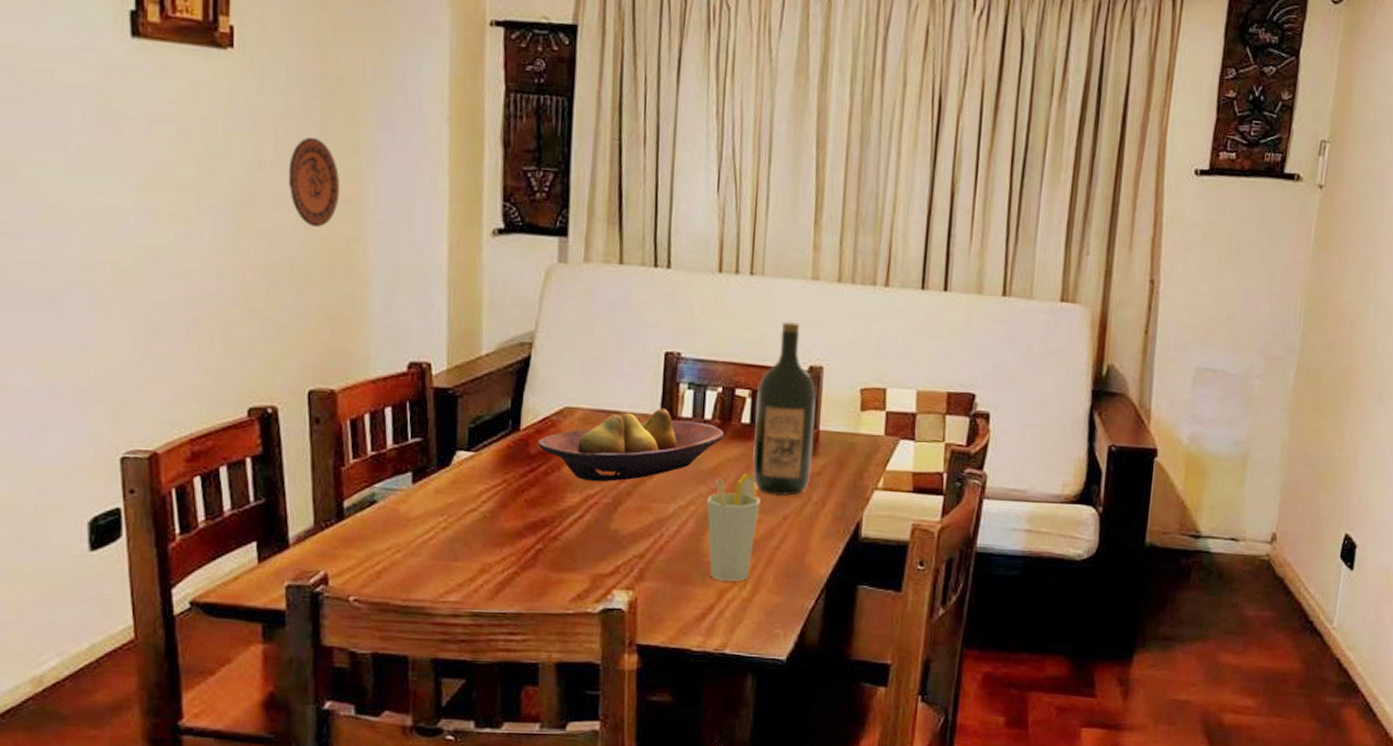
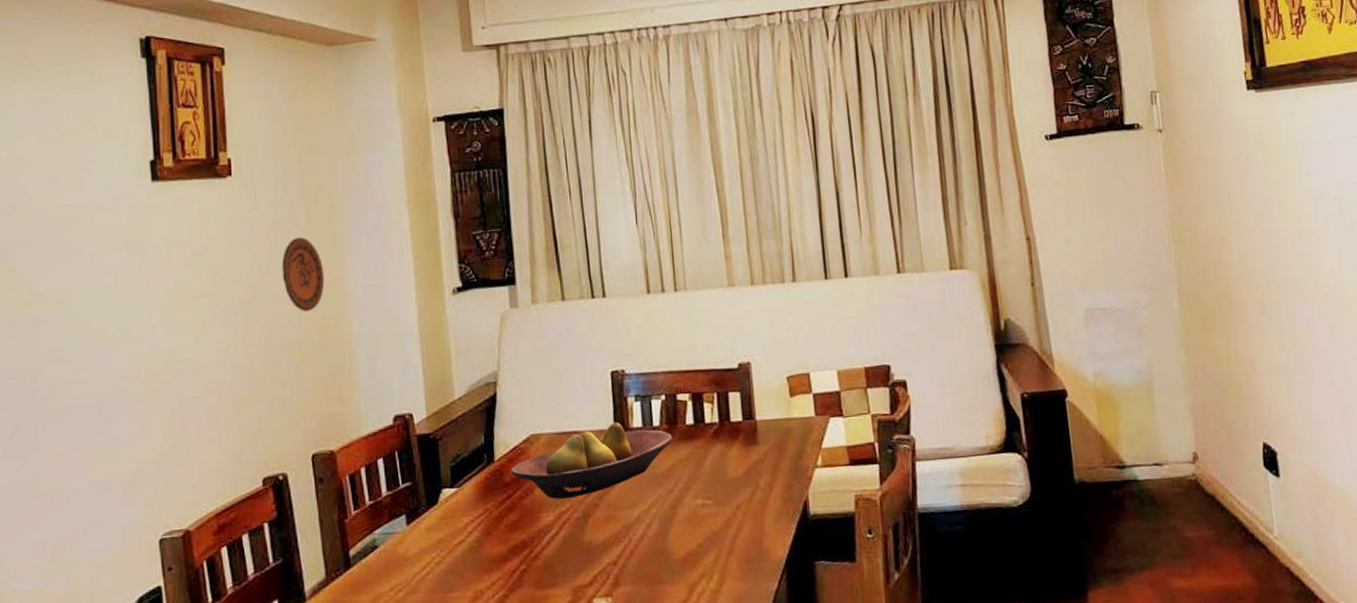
cup: present [707,473,760,581] -> none [666,470,714,576]
wine bottle: present [753,321,816,497] -> none [696,326,755,488]

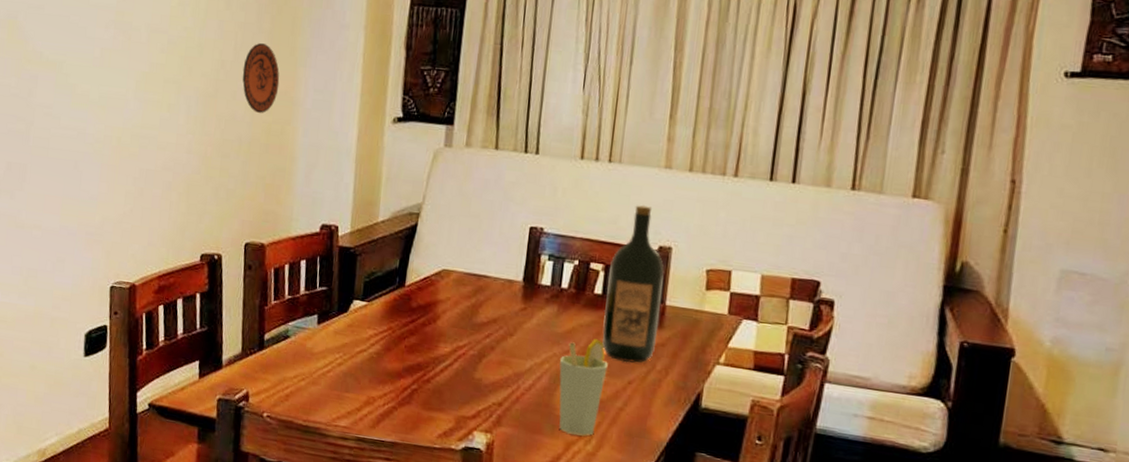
fruit bowl: present [511,422,674,499] -> none [418,275,579,337]
cup: none [666,470,714,576] -> present [559,339,608,436]
wine bottle: none [696,326,755,488] -> present [602,204,665,363]

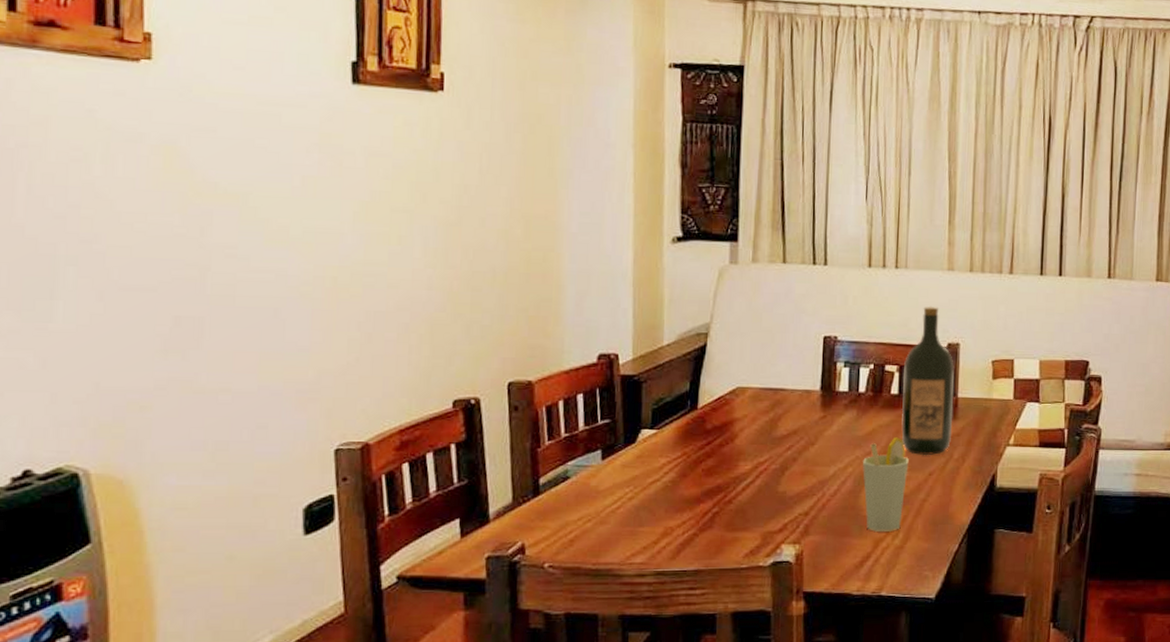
decorative plate: present [242,43,280,113] -> none [491,165,538,240]

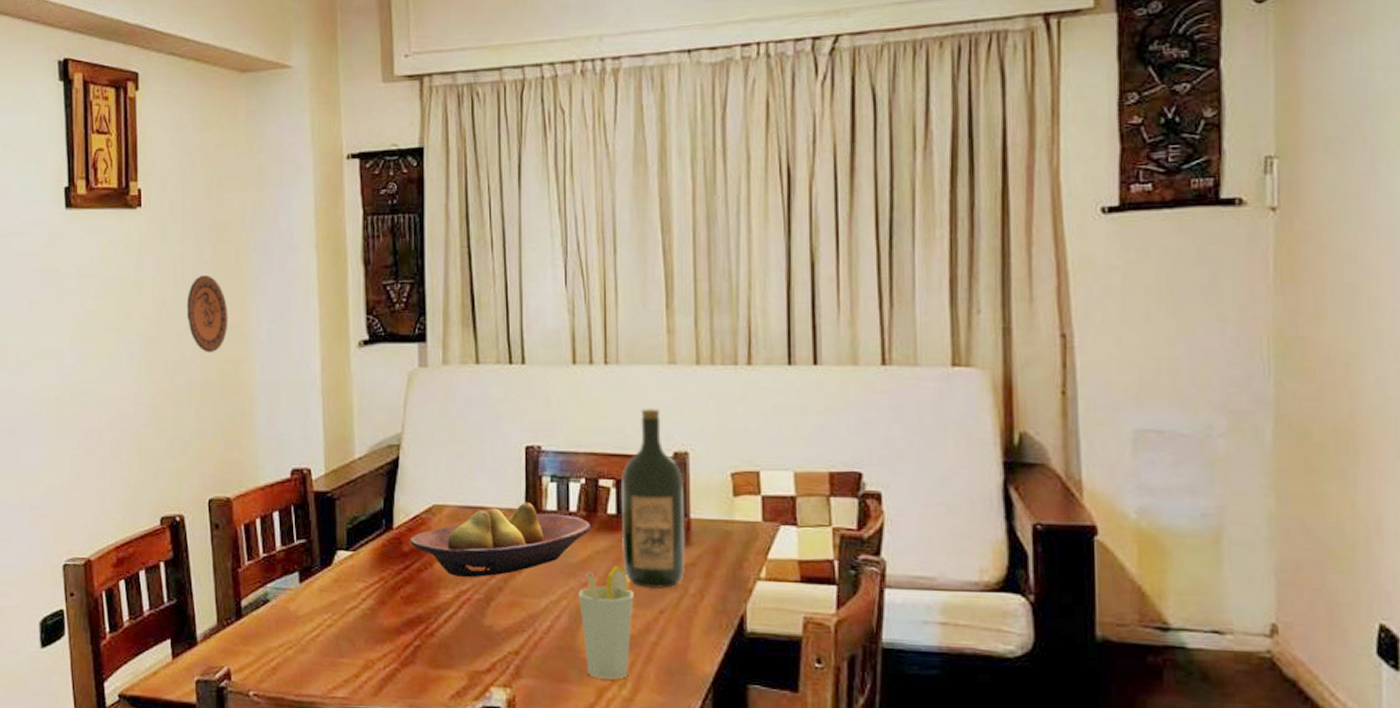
decorative plate: none [491,165,538,240] -> present [186,276,228,352]
fruit bowl: none [713,385,877,450] -> present [410,503,592,577]

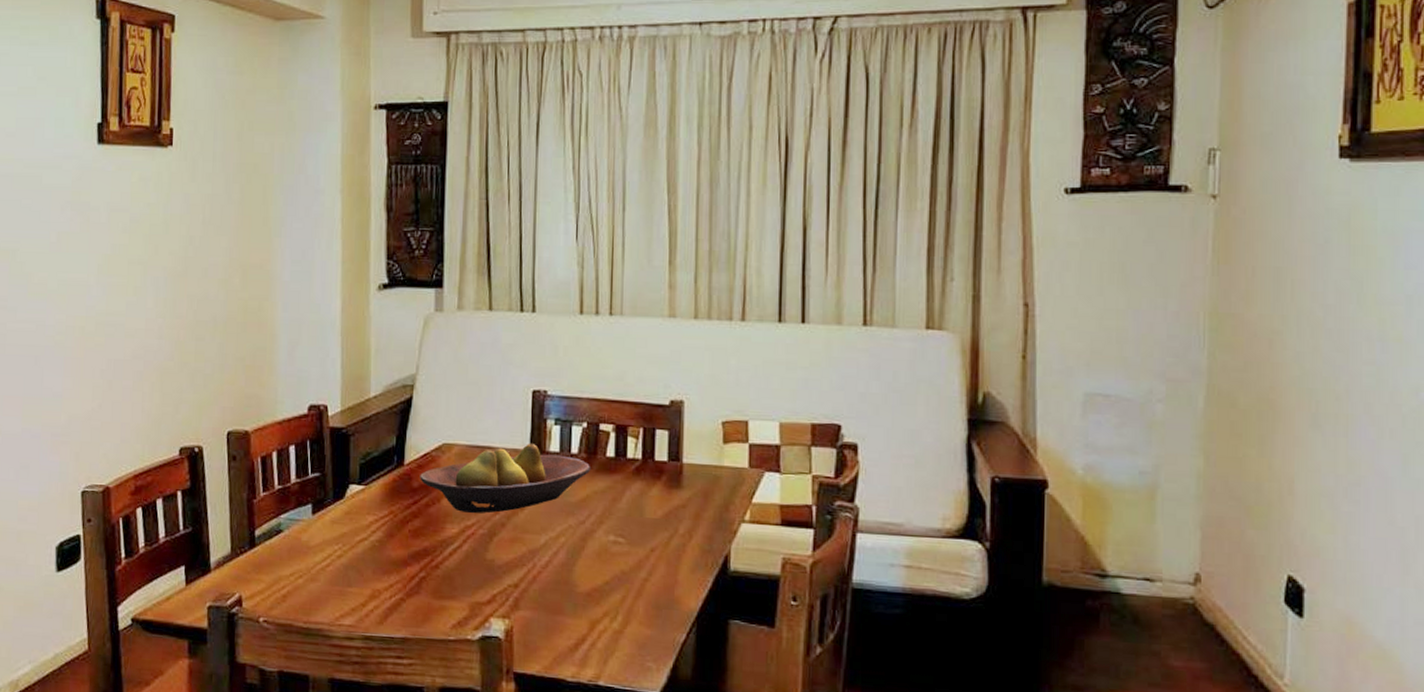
decorative plate: present [186,276,228,352] -> none [213,215,254,290]
cup: present [579,566,634,680] -> none [576,506,628,613]
wine bottle: present [621,407,686,590] -> none [618,357,678,529]

